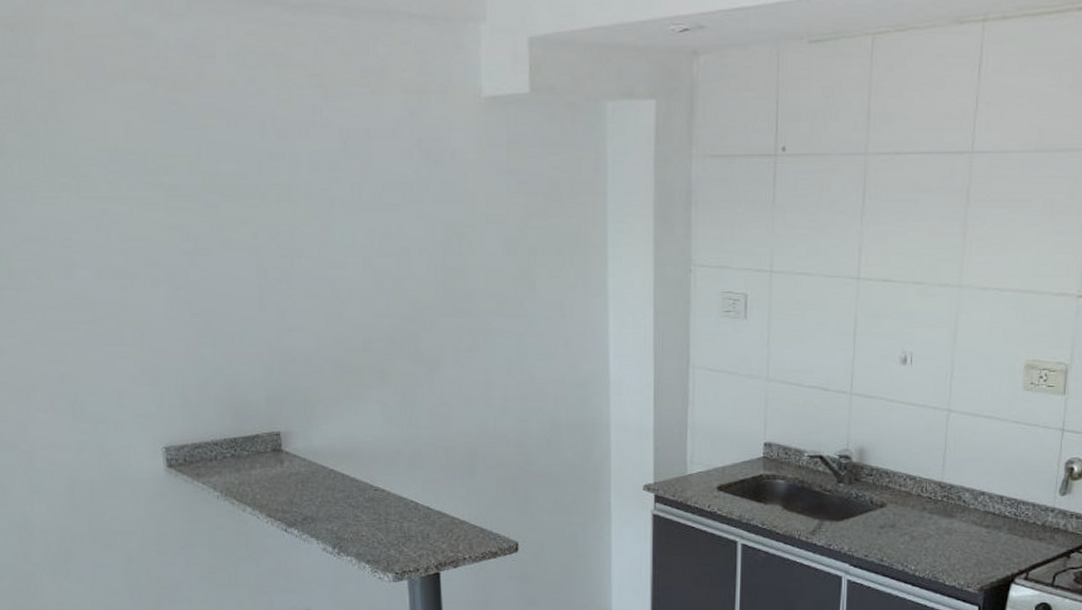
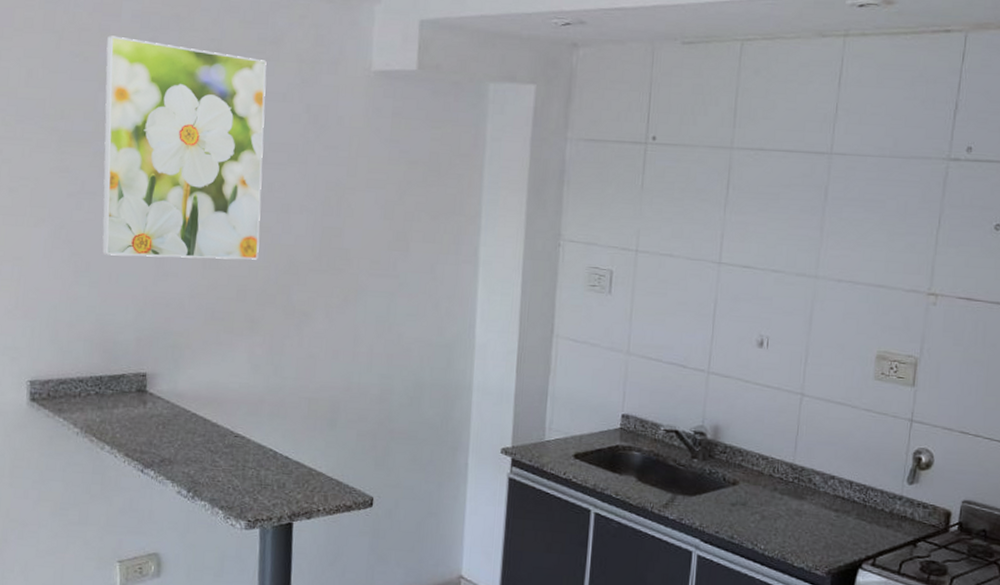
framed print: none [202,79,382,313] -> present [102,35,267,260]

